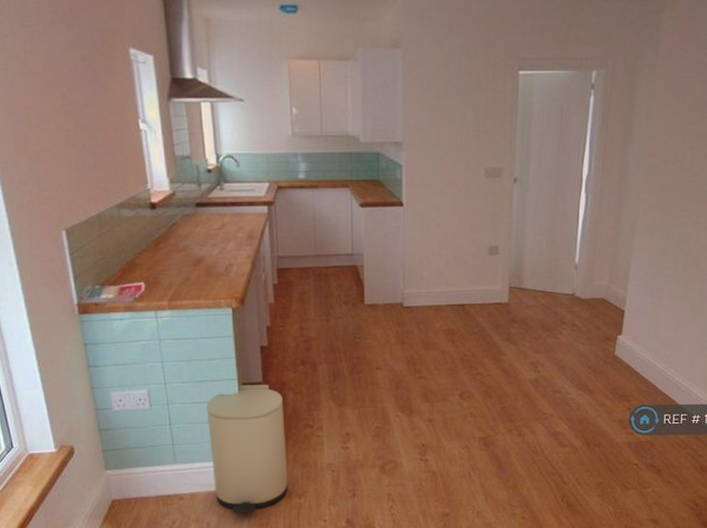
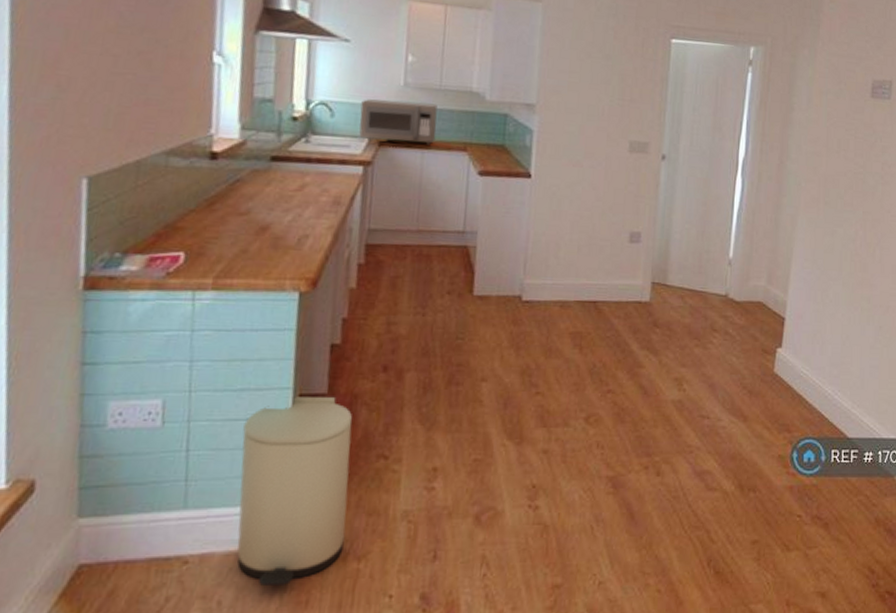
microwave: none [259,148,322,185] -> present [359,99,438,145]

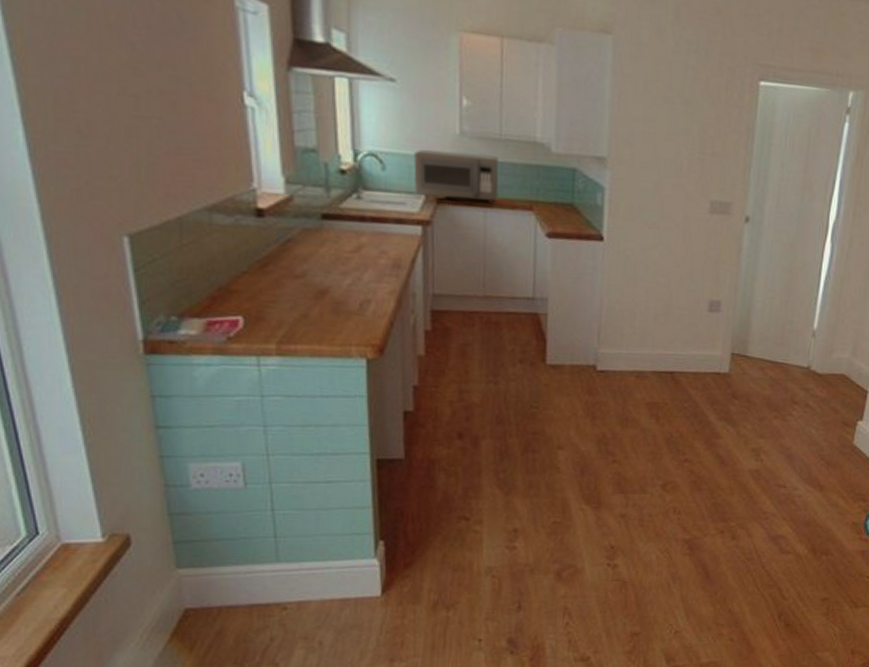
pedal bin: present [237,397,352,586] -> none [325,461,433,629]

